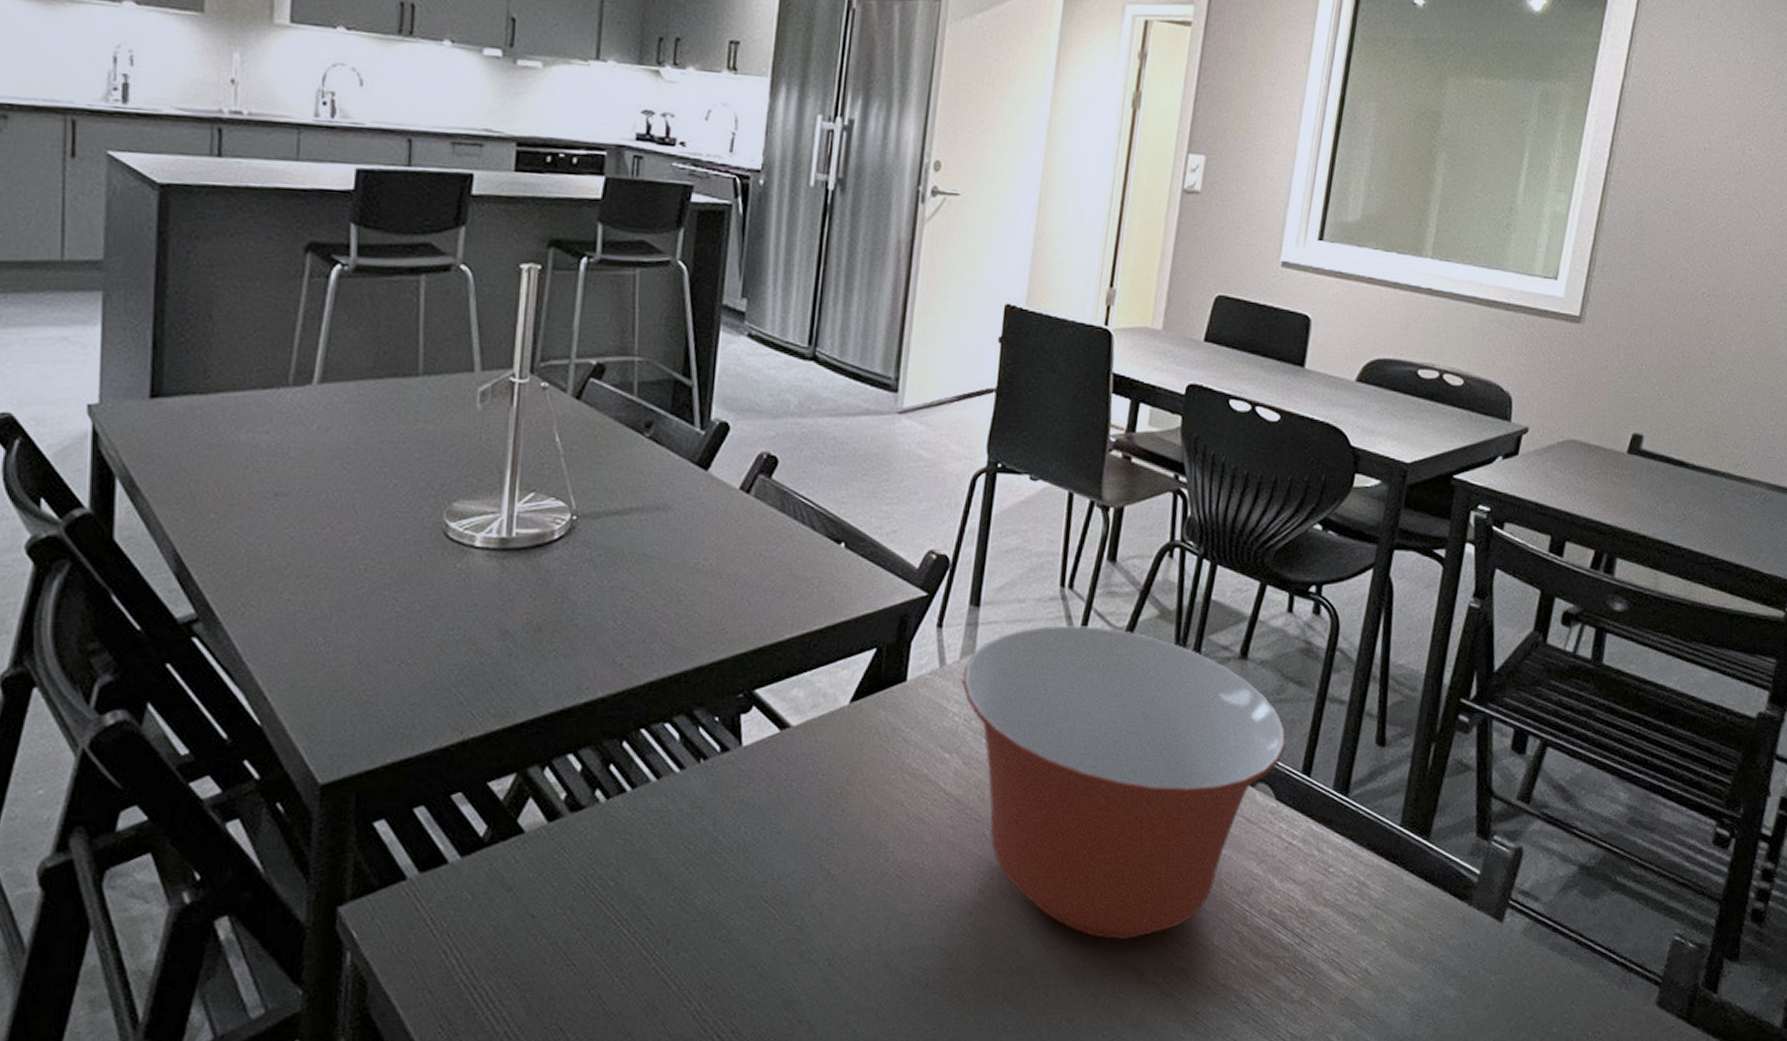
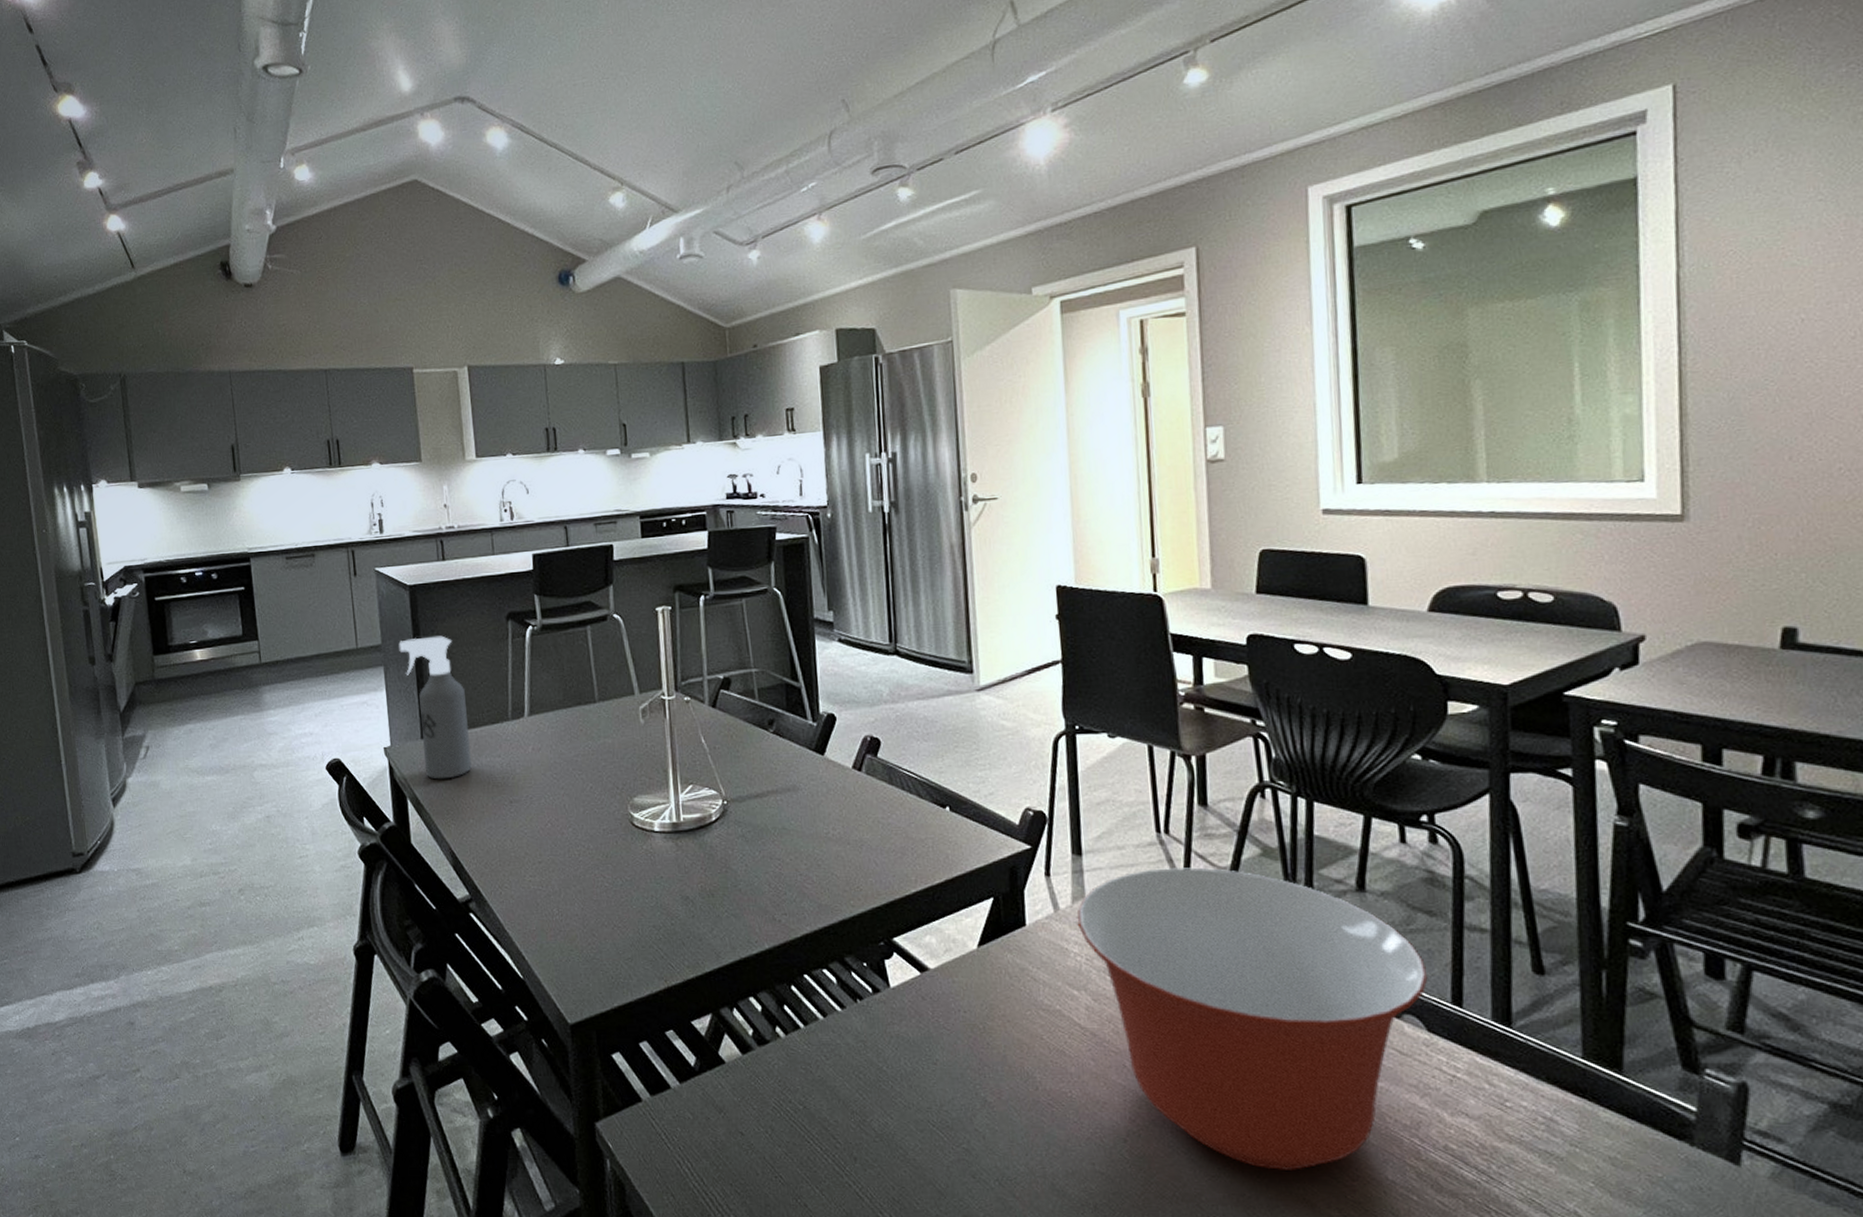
spray bottle: none [131,258,227,457] -> present [398,635,472,780]

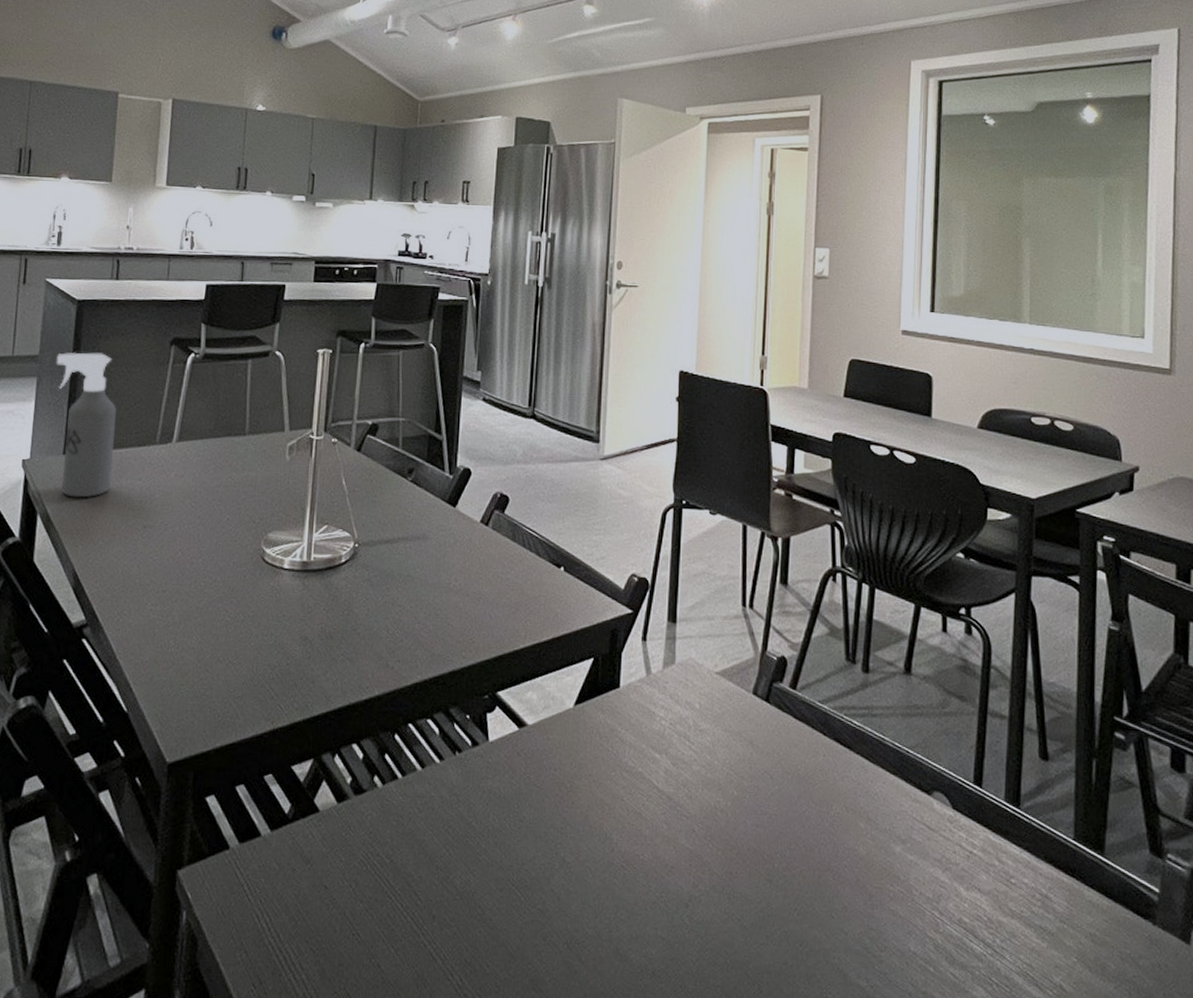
mixing bowl: present [1077,866,1428,1172] -> none [665,640,956,941]

